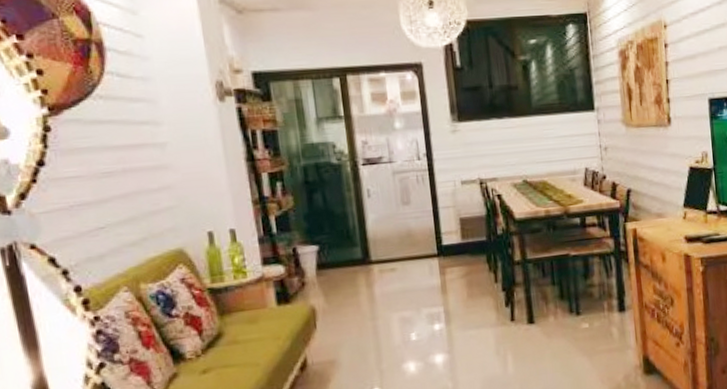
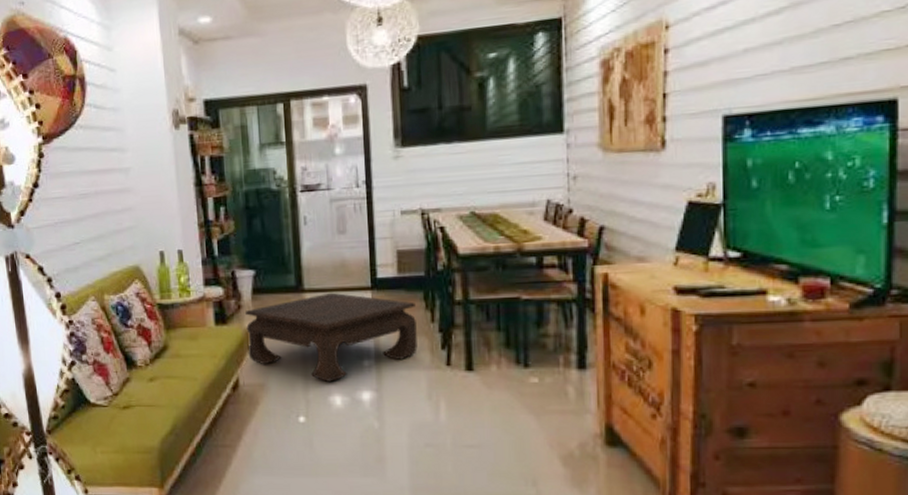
coffee table: none [310,262,484,350] -> present [245,292,417,382]

